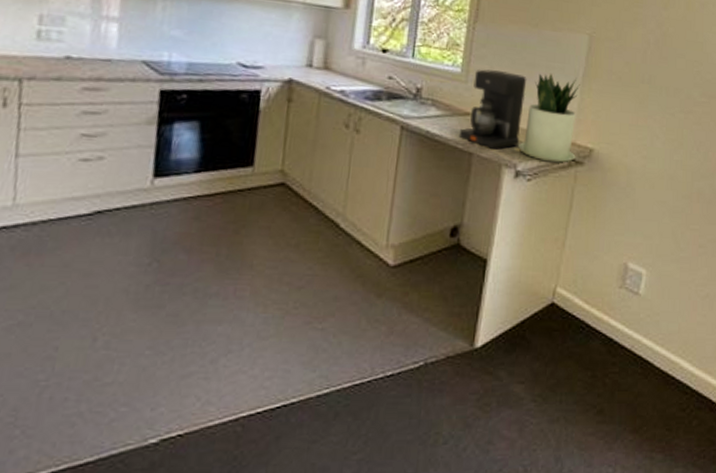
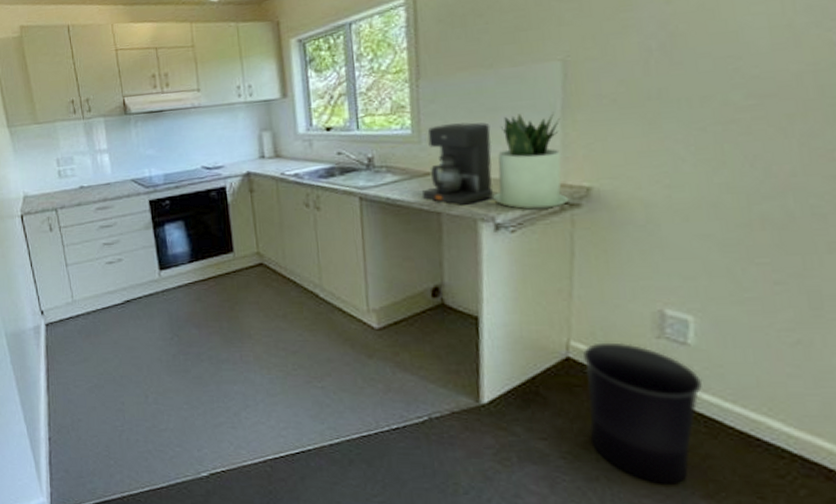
waste bin: none [558,290,645,422] -> present [583,342,703,485]

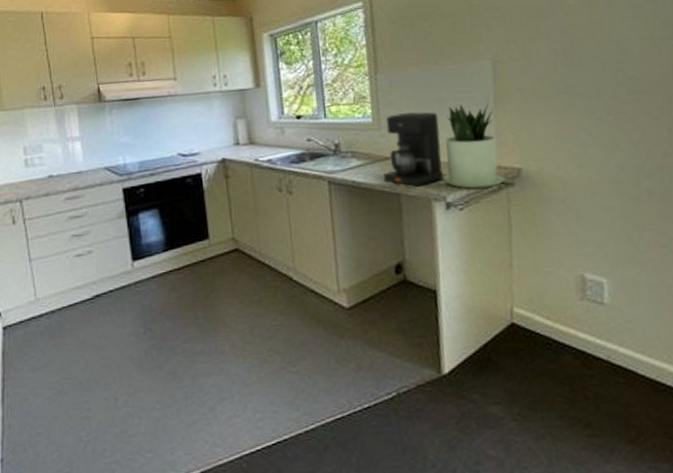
waste bin: present [583,342,703,485] -> none [525,306,618,436]

